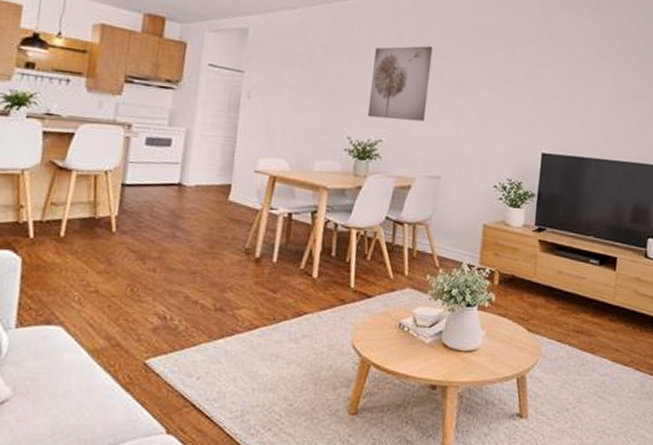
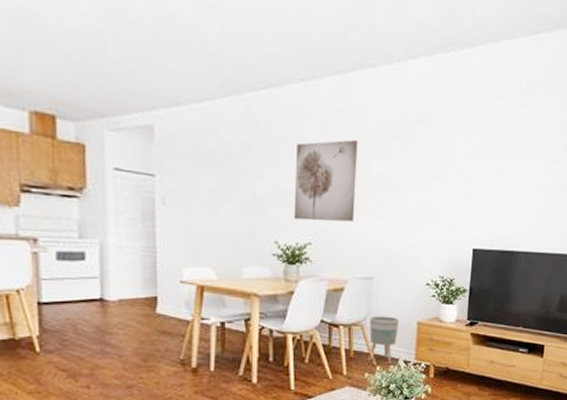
planter: none [431,215,465,267] -> present [368,316,400,364]

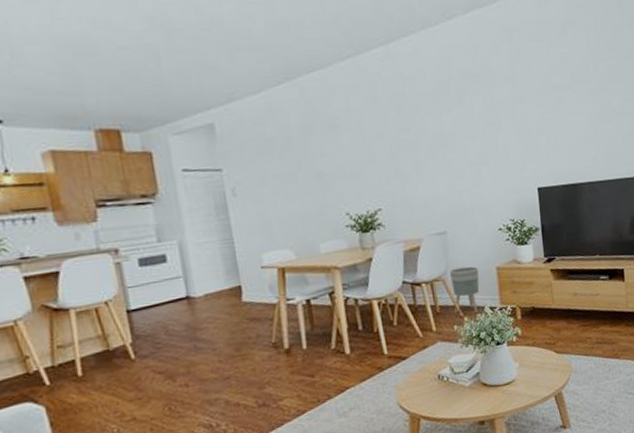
wall art: present [293,140,358,222] -> none [353,104,419,189]

